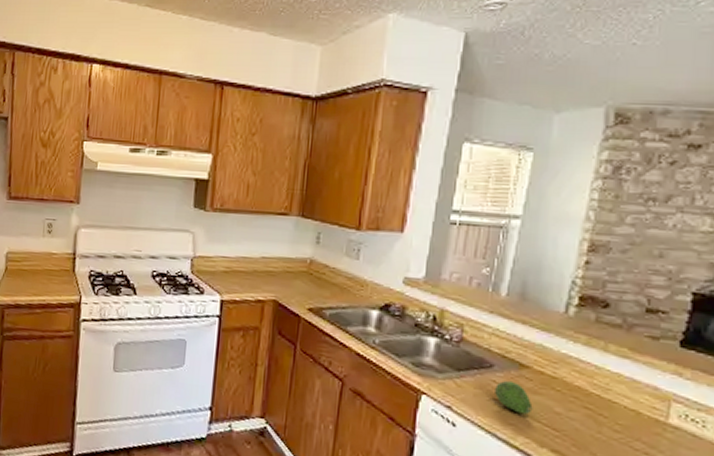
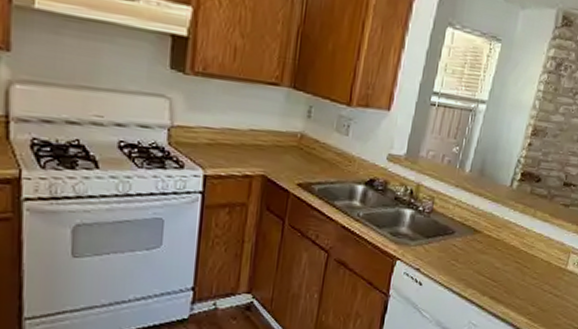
fruit: present [495,380,533,415] -> none [454,244,481,271]

